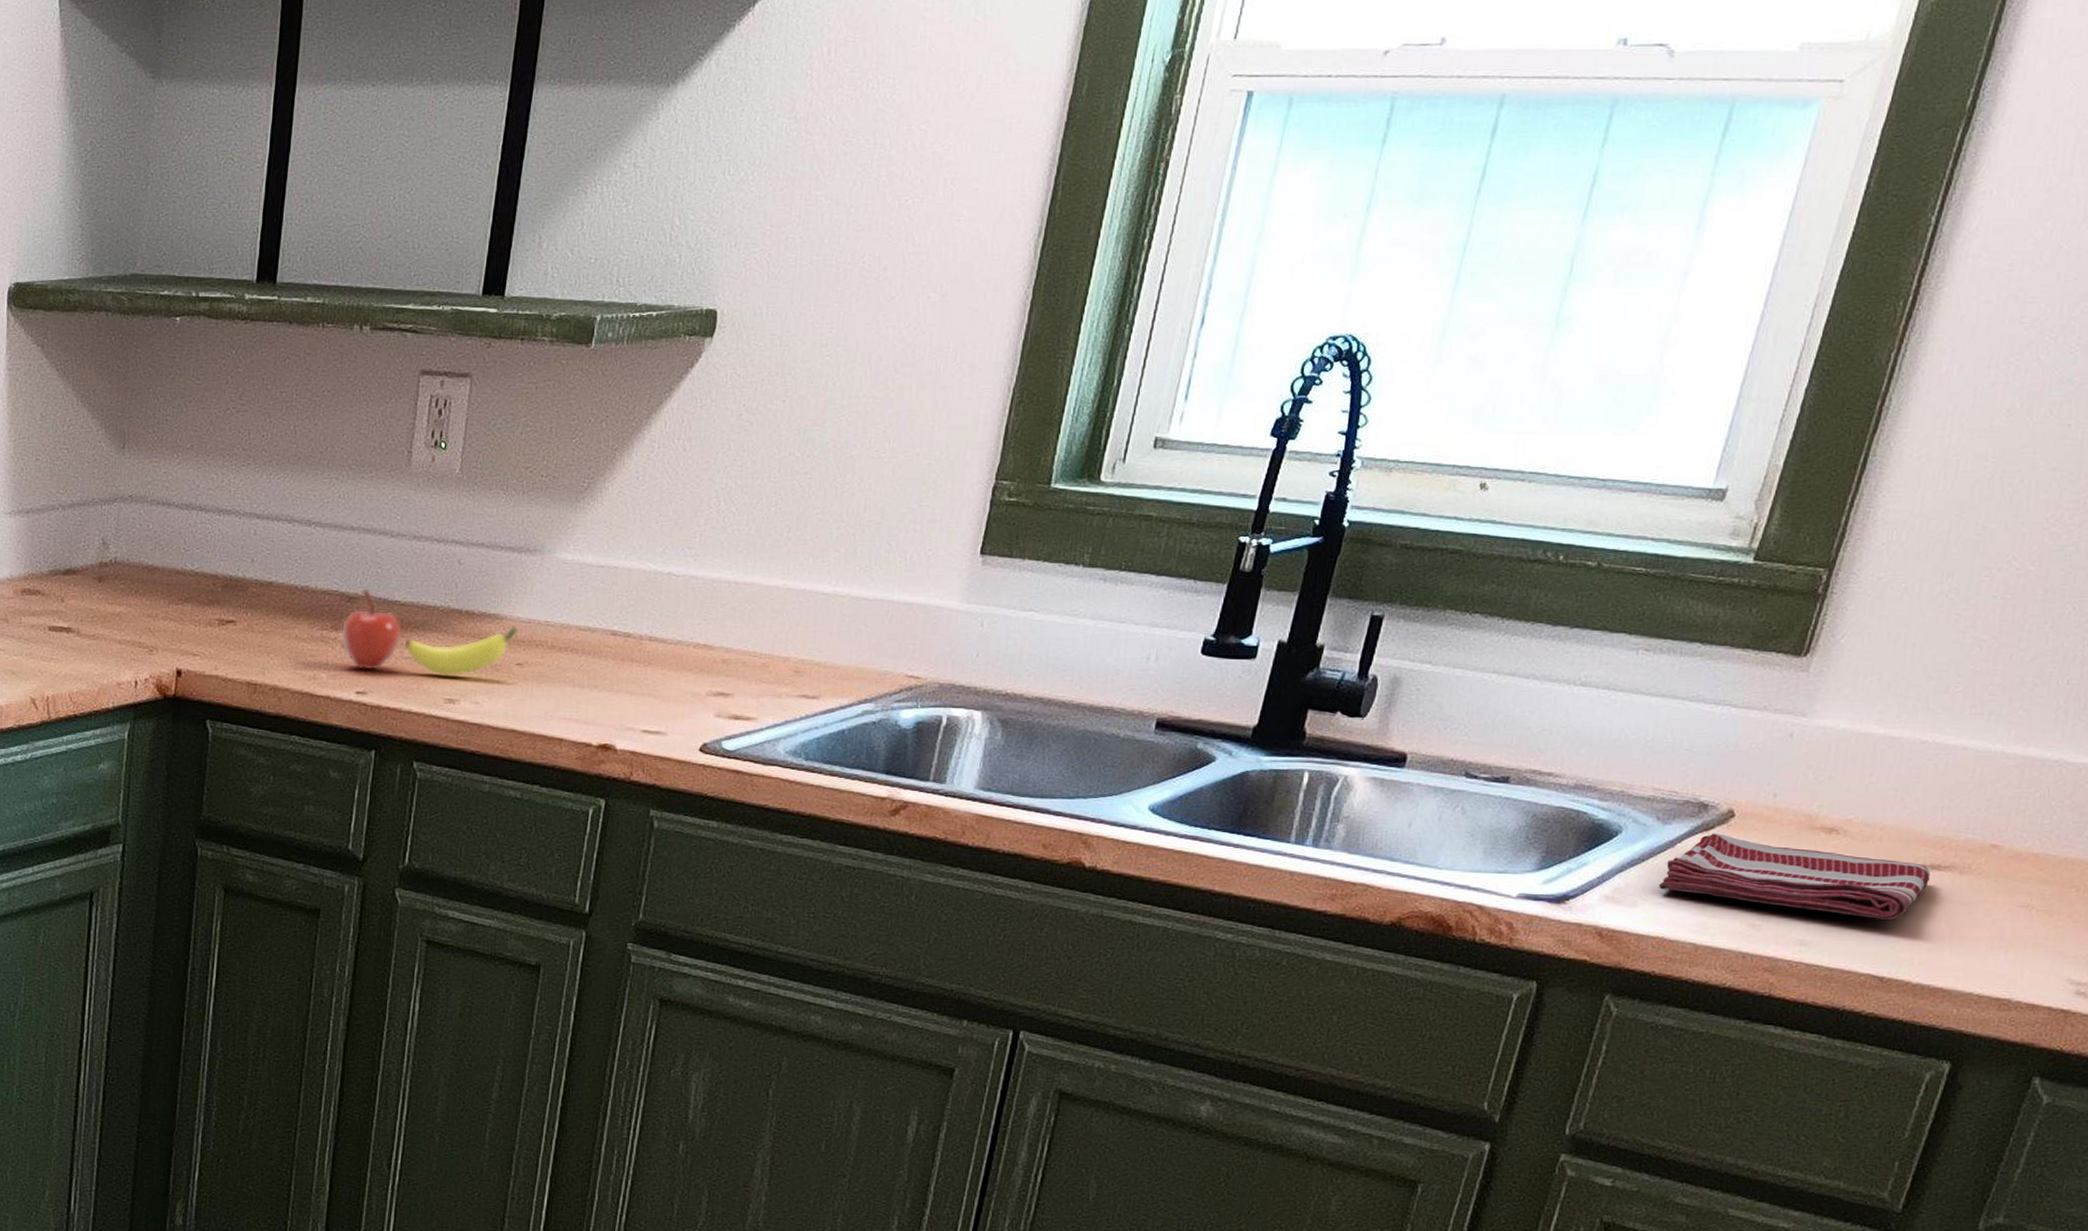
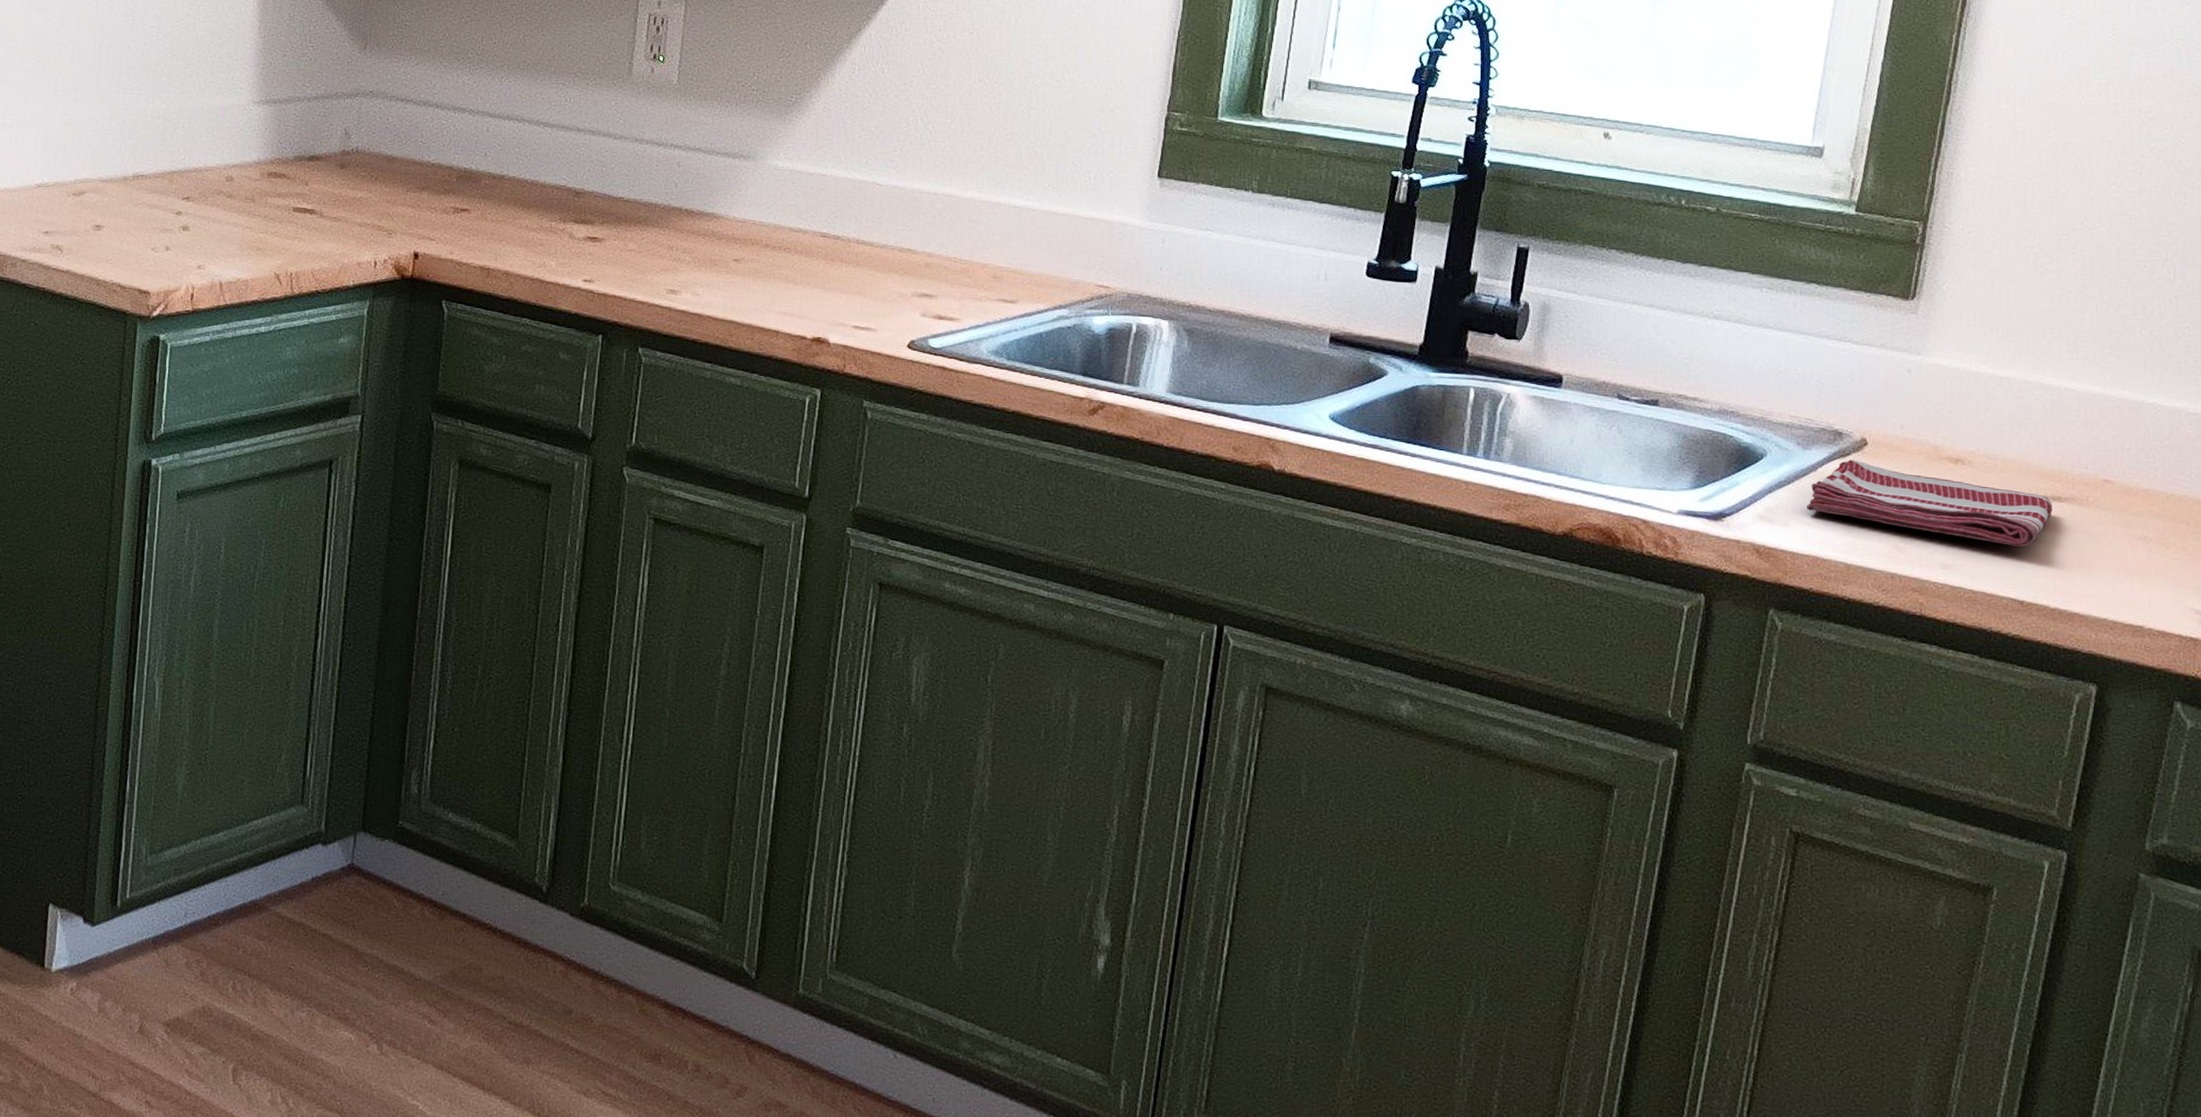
fruit: present [341,588,519,676] -> none [568,184,735,269]

